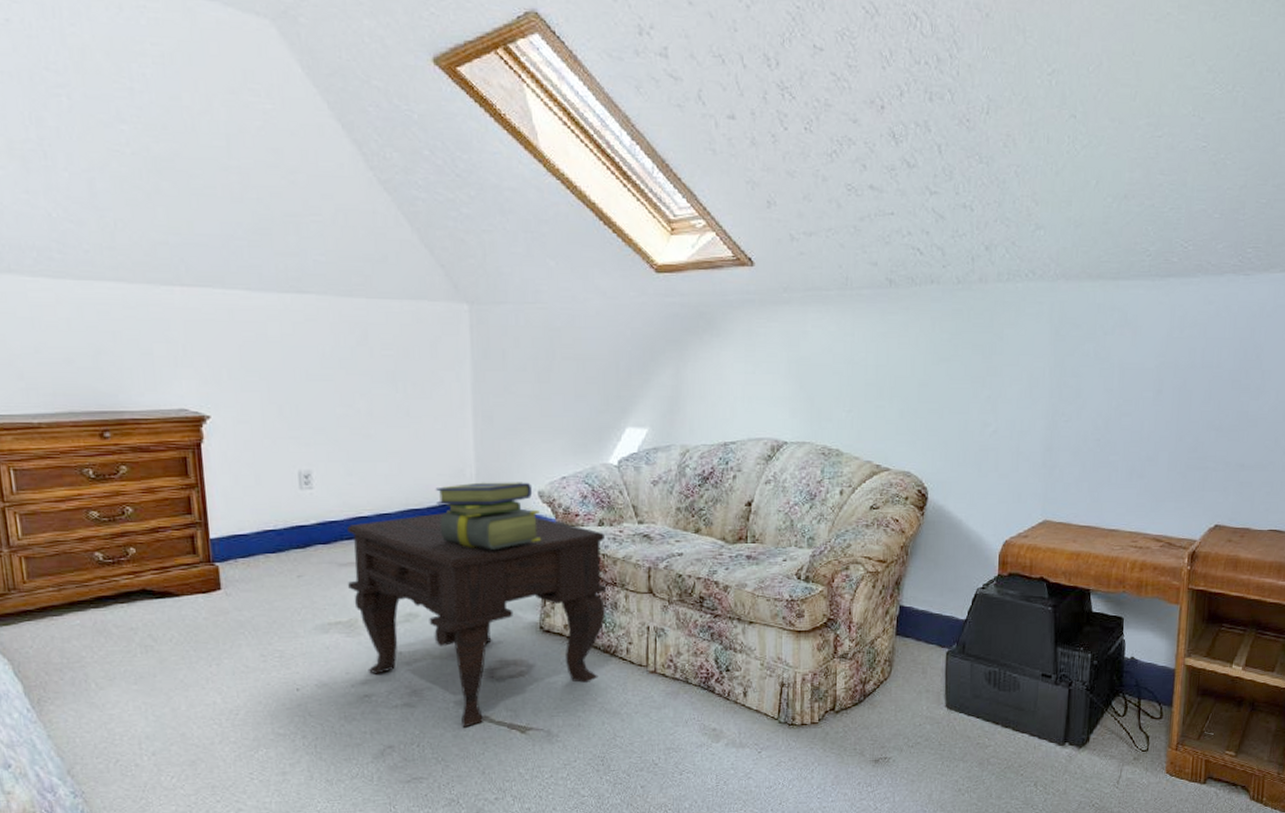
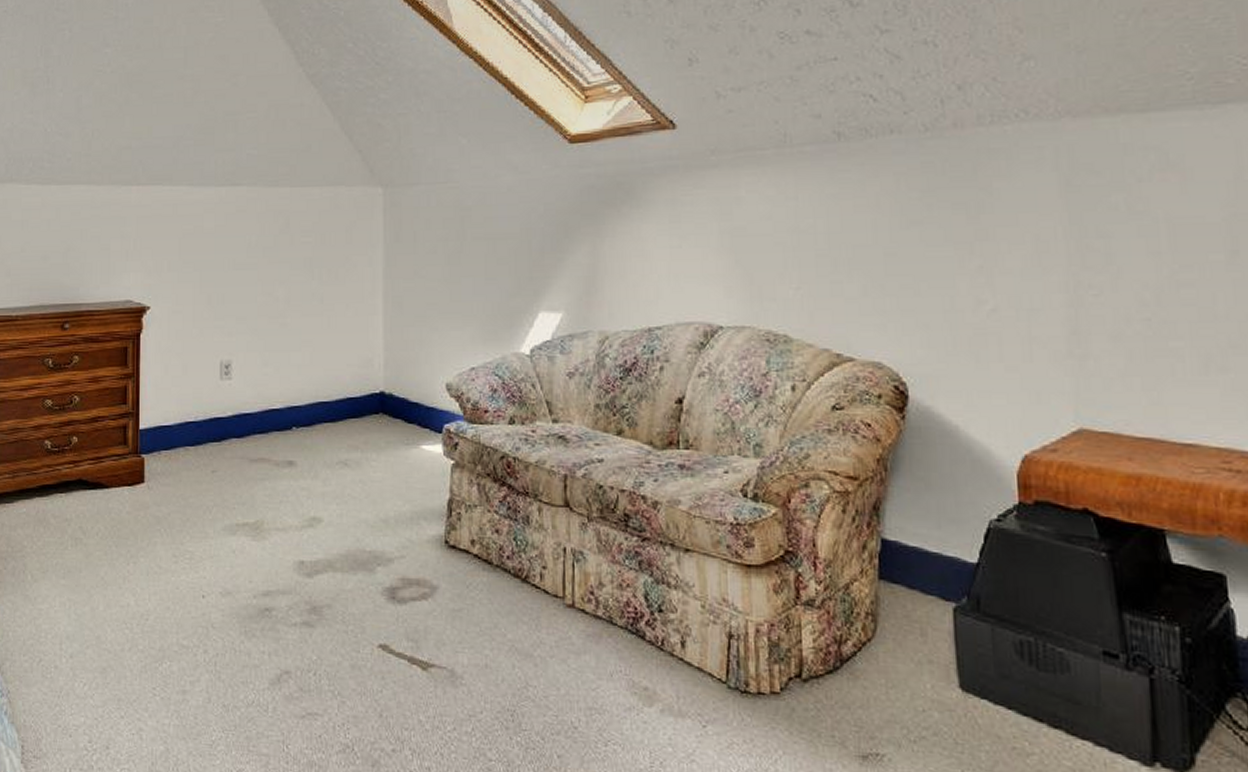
side table: present [347,513,607,728] -> none [257,406,518,657]
stack of books: present [435,482,541,549] -> none [344,373,448,448]

